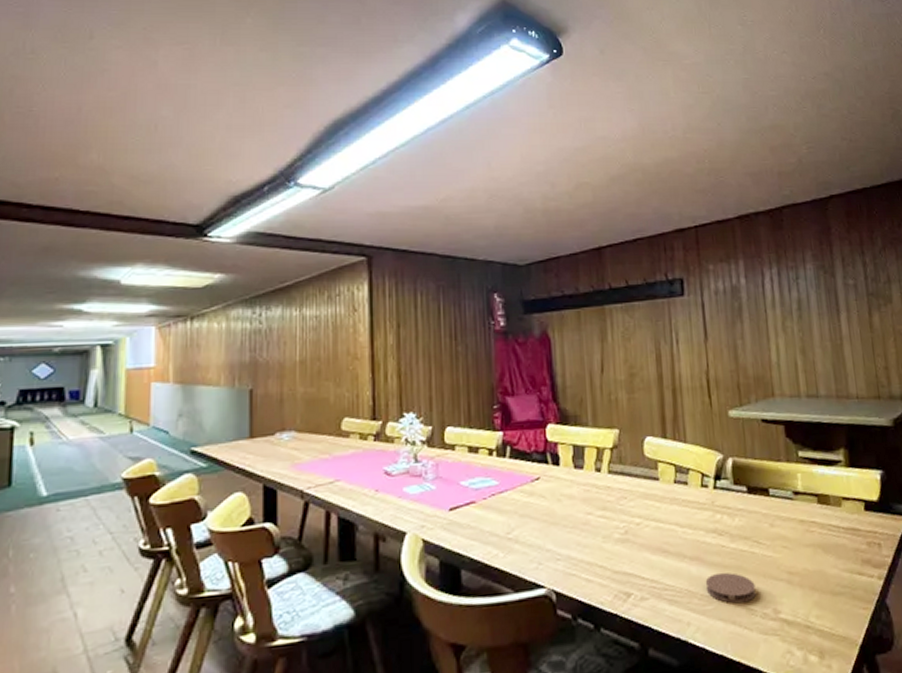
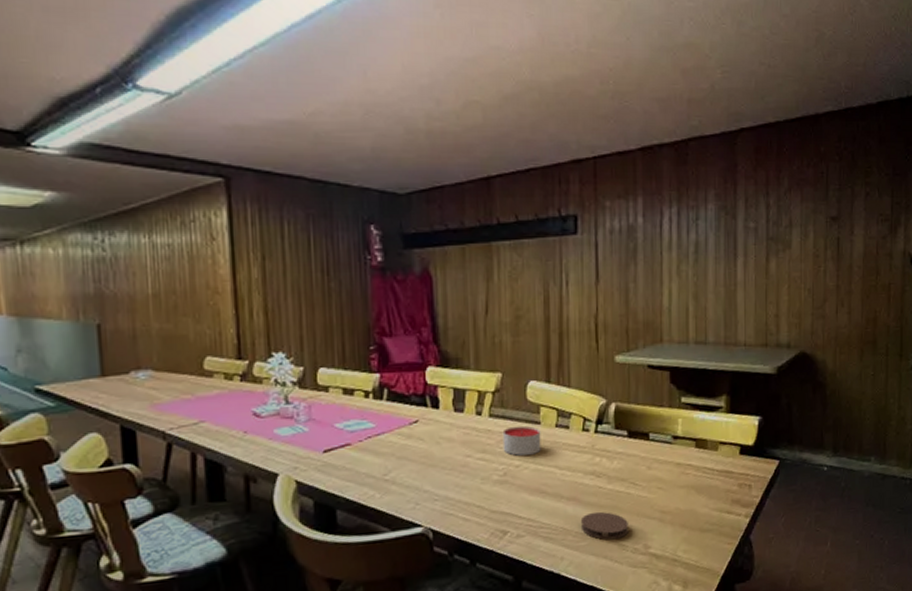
candle: none [622,482,661,513] -> present [502,425,541,456]

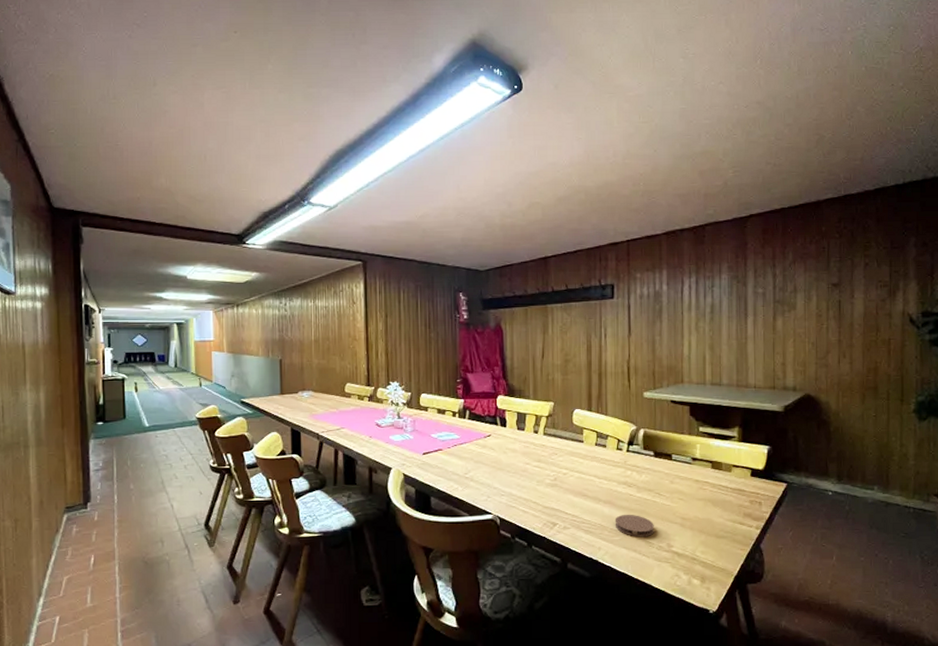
candle: present [502,425,541,456] -> none [554,443,584,466]

